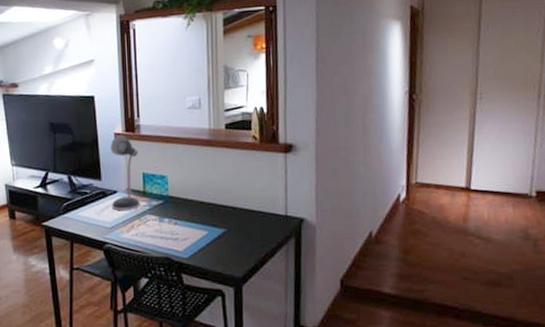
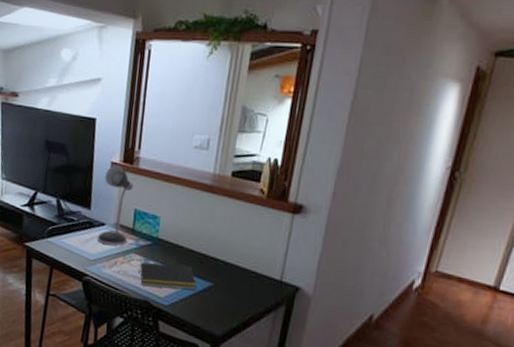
notepad: none [155,217,211,244] -> present [139,262,197,290]

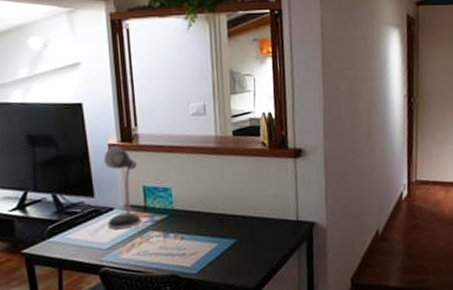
notepad: present [139,262,197,290] -> none [159,229,222,261]

